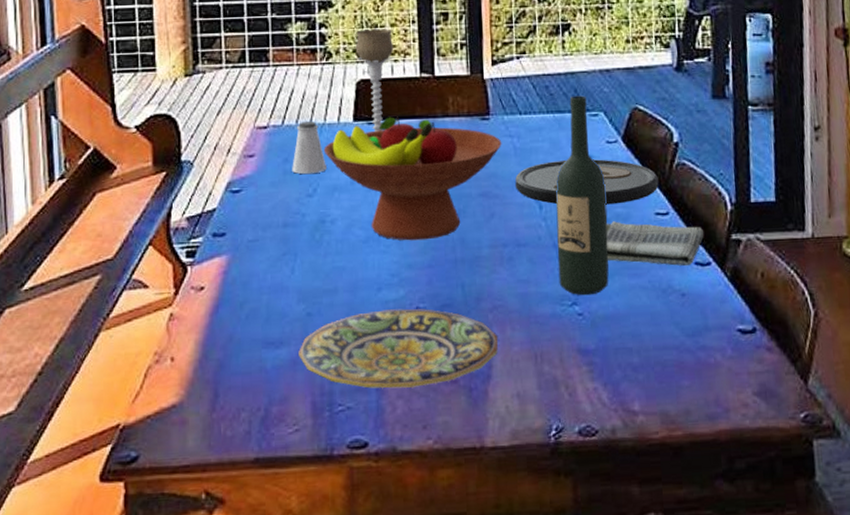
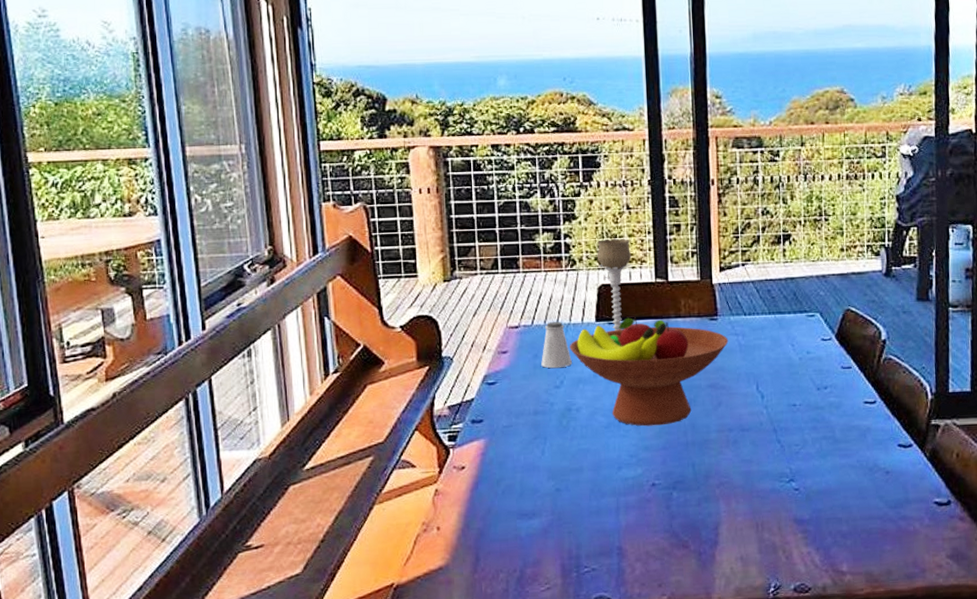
plate: present [298,309,498,389] -> none [549,485,724,553]
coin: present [515,159,659,205] -> none [740,354,868,395]
wine bottle: present [556,95,609,296] -> none [776,298,822,474]
dish towel: present [606,221,704,266] -> none [820,409,907,448]

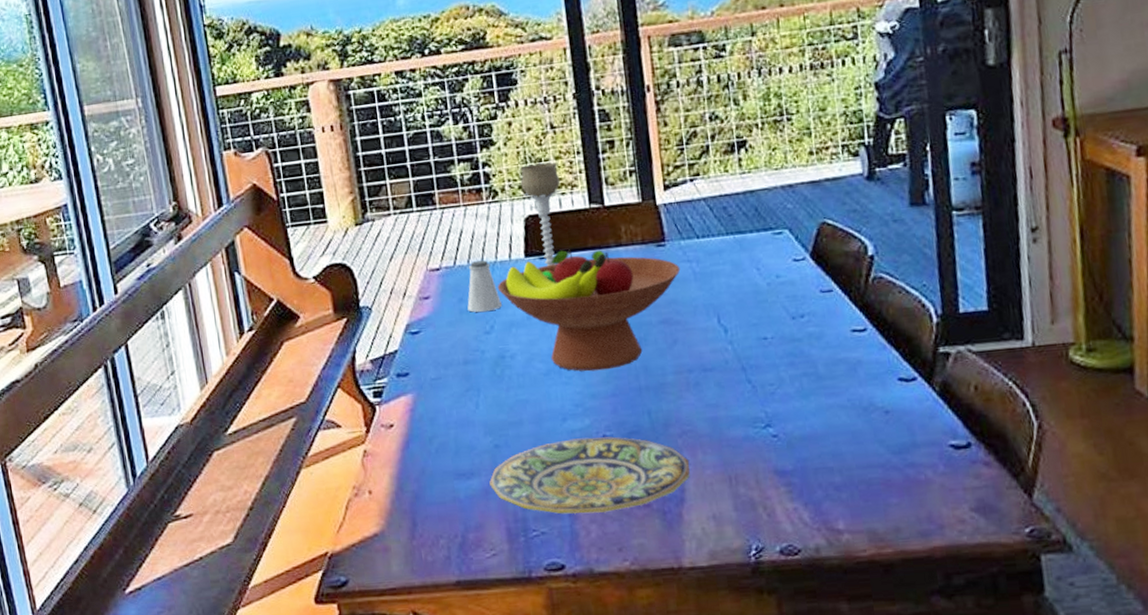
plate: none [549,485,724,553] -> present [489,436,690,514]

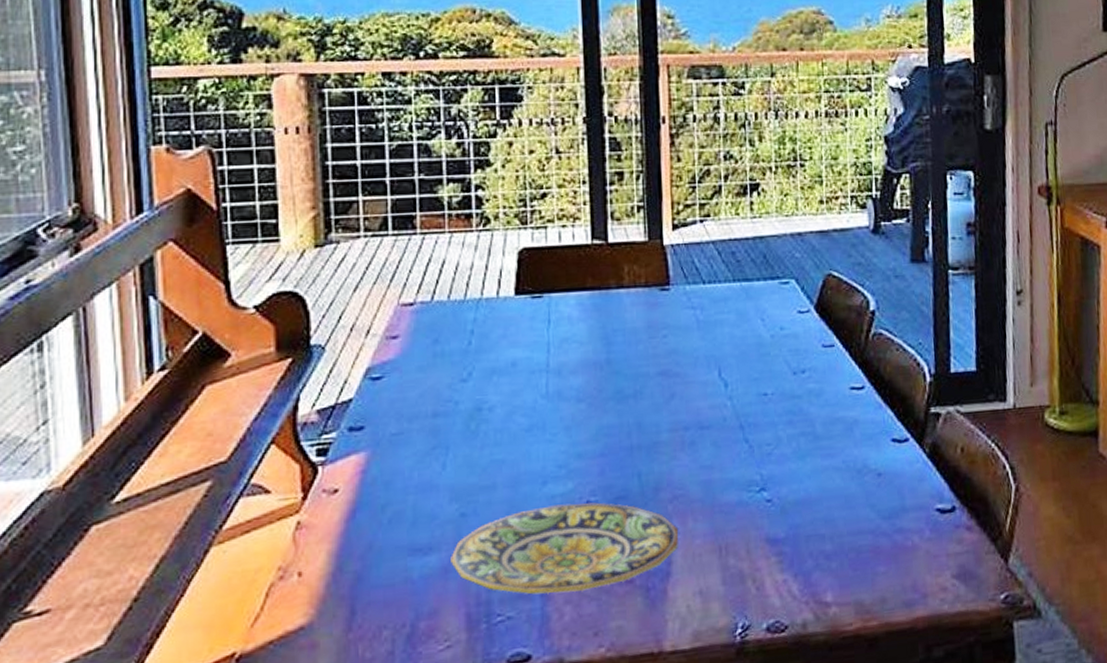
saltshaker: present [467,260,502,313] -> none [443,295,484,357]
fruit bowl: present [497,249,681,372] -> none [480,289,684,428]
candle holder: present [520,162,562,266] -> none [517,189,562,306]

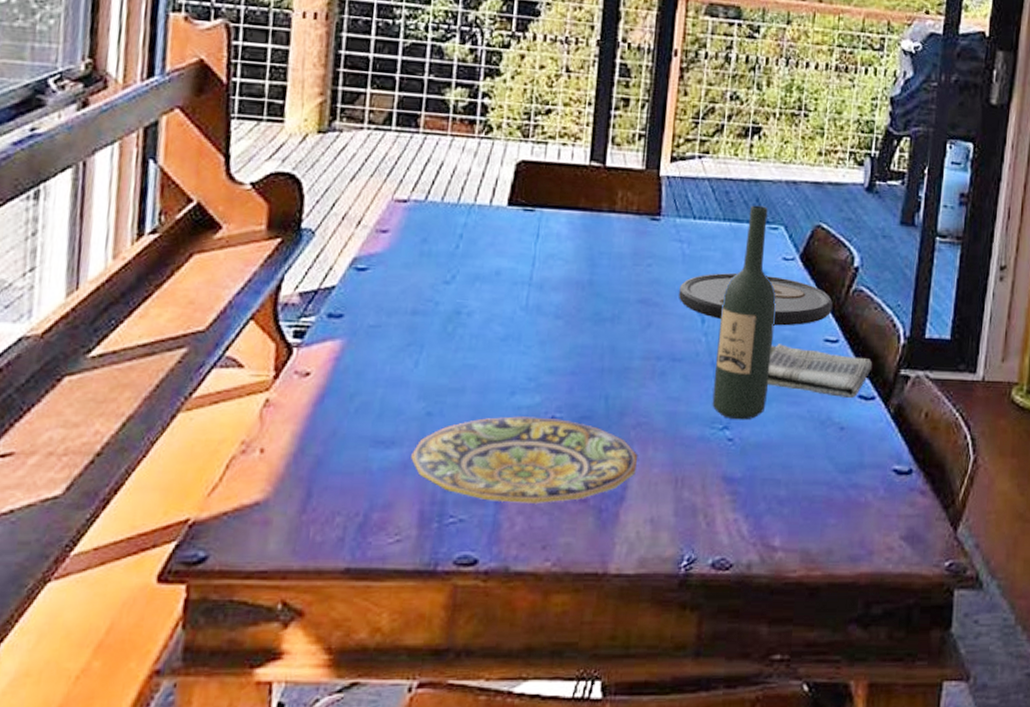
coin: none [698,330,854,381] -> present [679,273,833,326]
wine bottle: none [742,262,800,480] -> present [712,205,776,420]
dish towel: none [797,398,902,444] -> present [766,344,873,398]

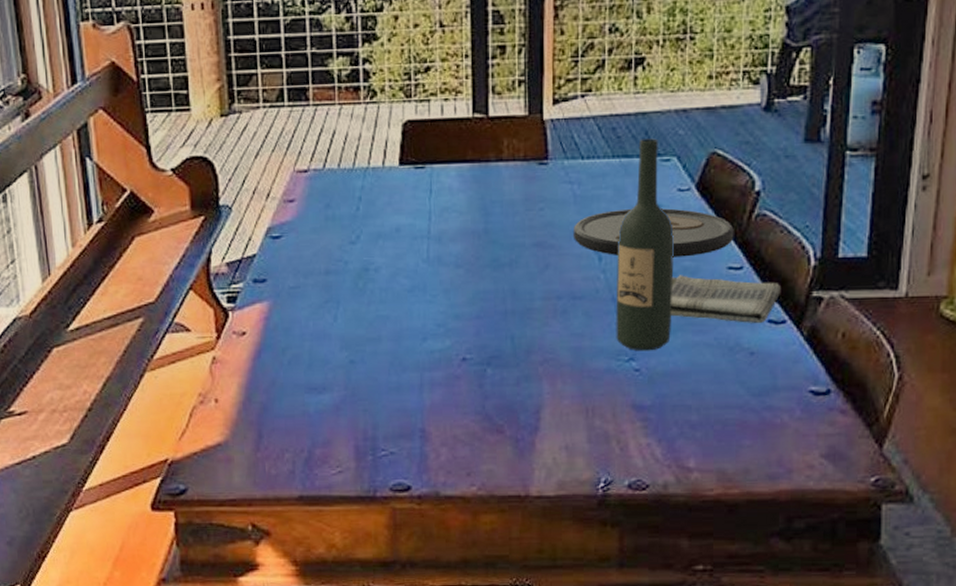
plate: present [411,416,639,503] -> none [341,359,548,436]

